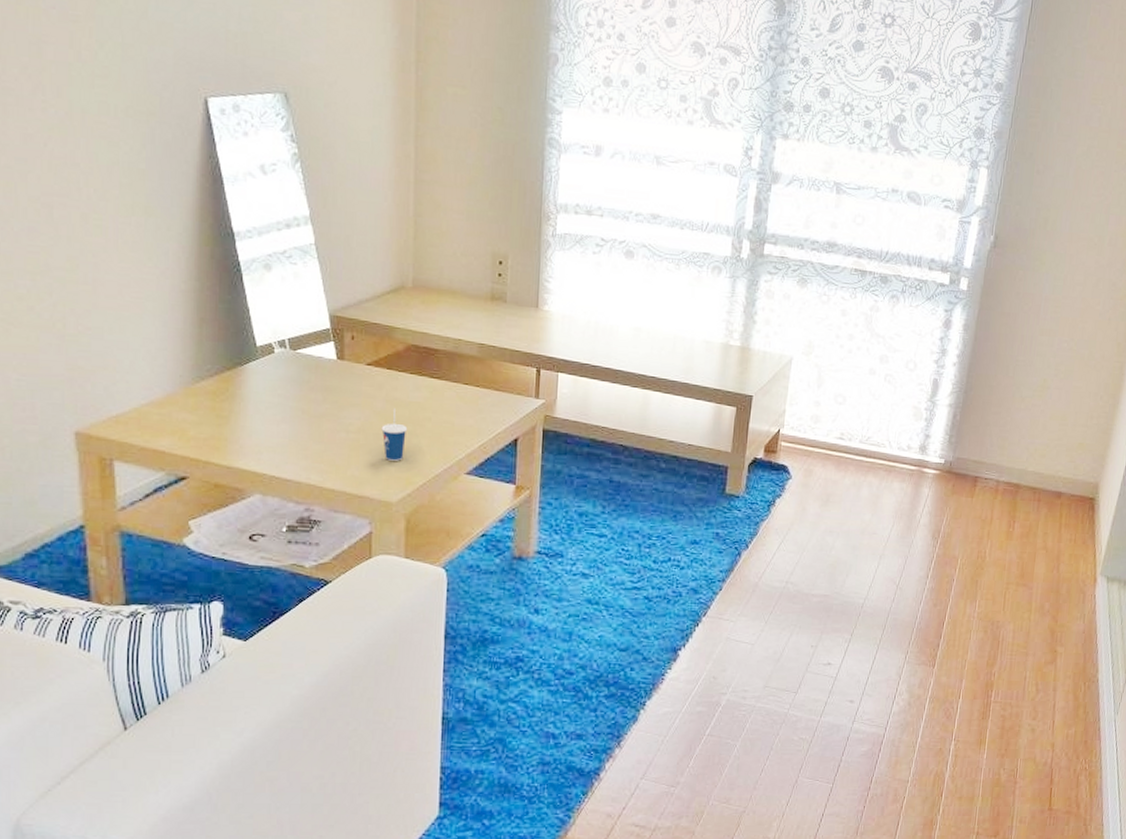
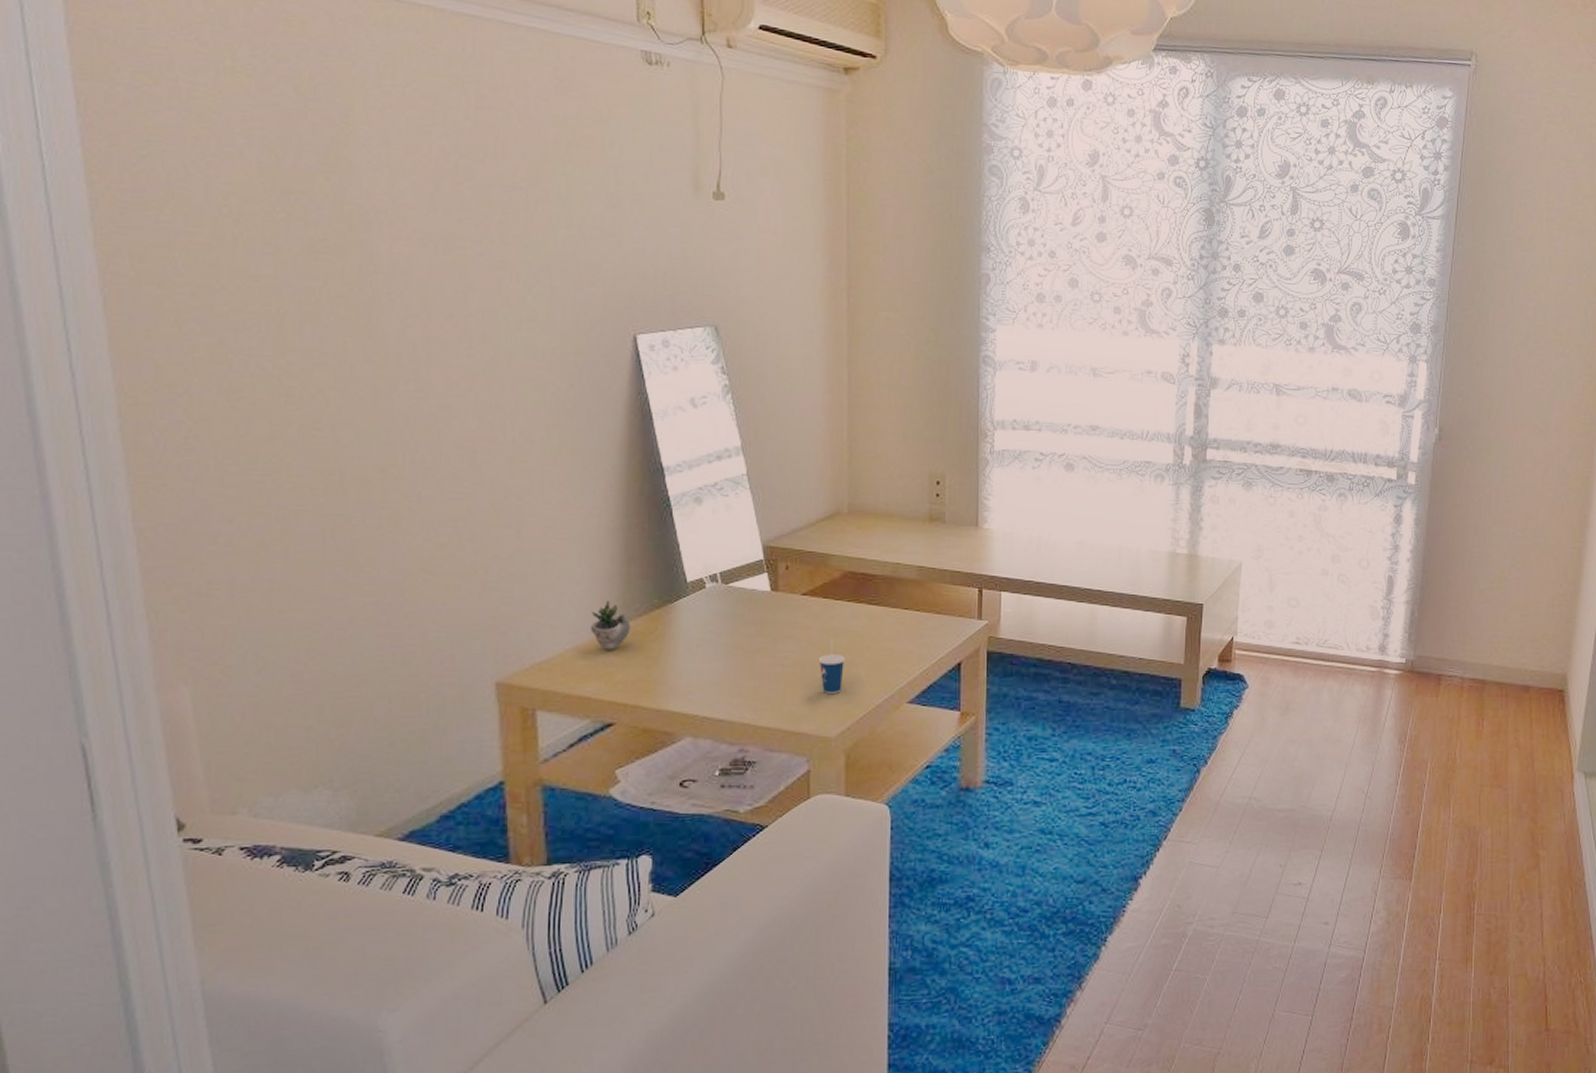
succulent plant: none [163,359,228,408] -> present [590,600,657,650]

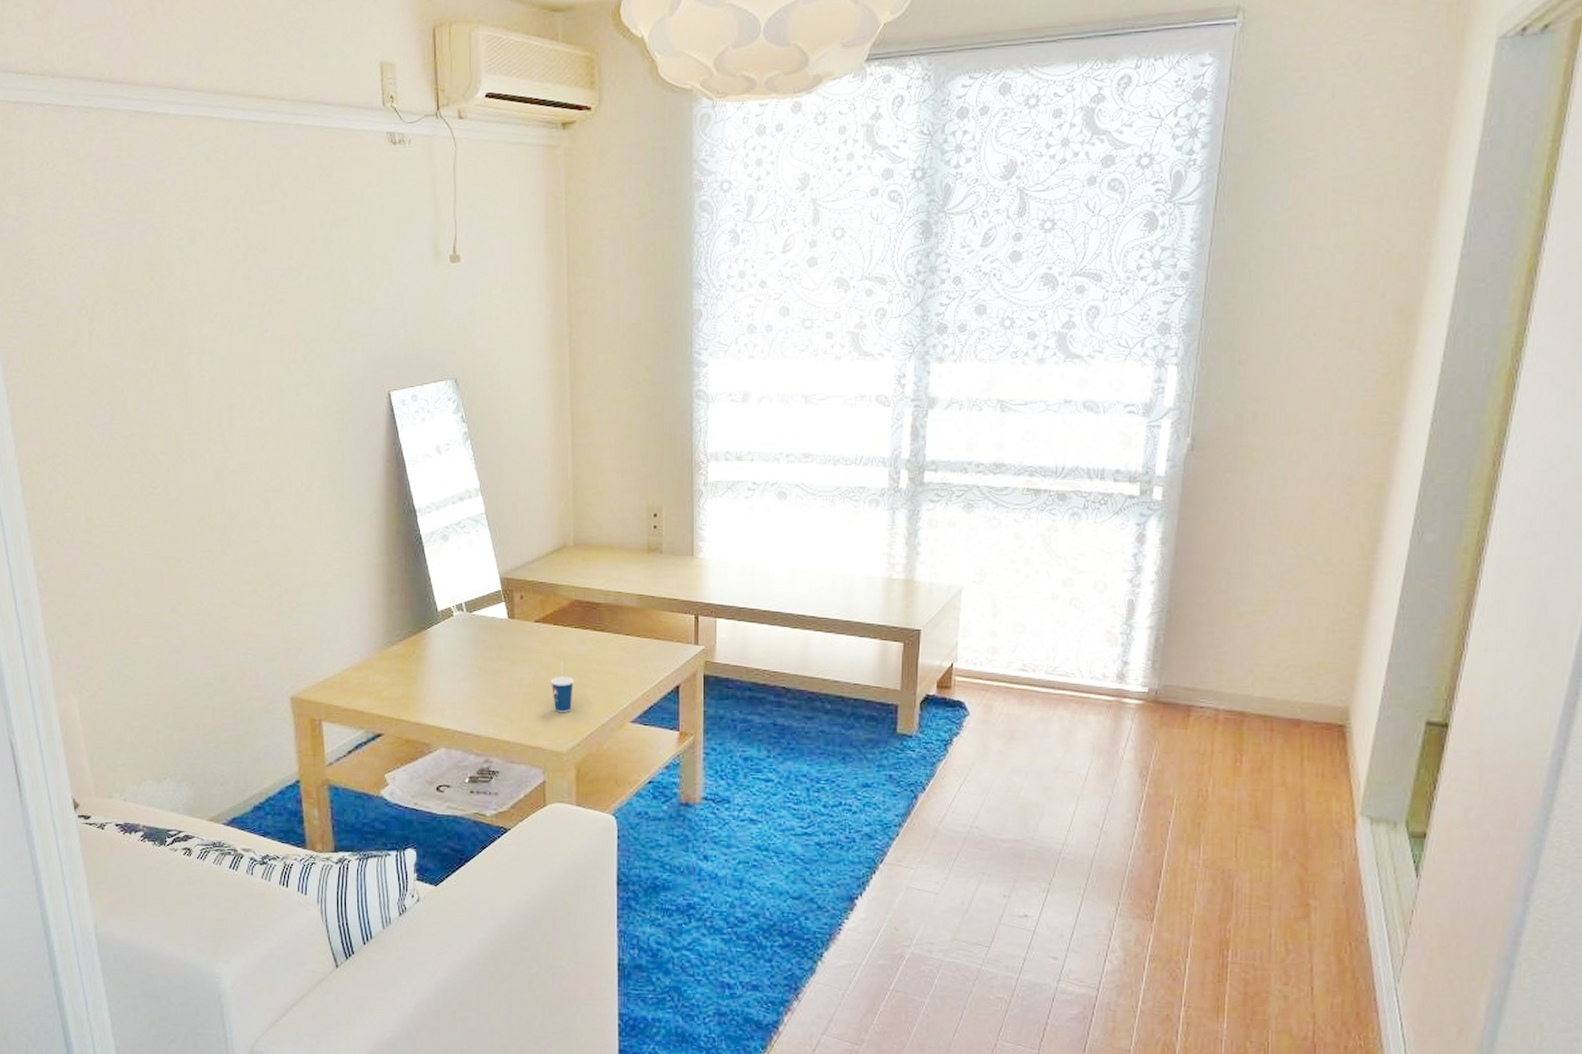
succulent plant: present [590,600,657,650] -> none [361,627,414,671]

